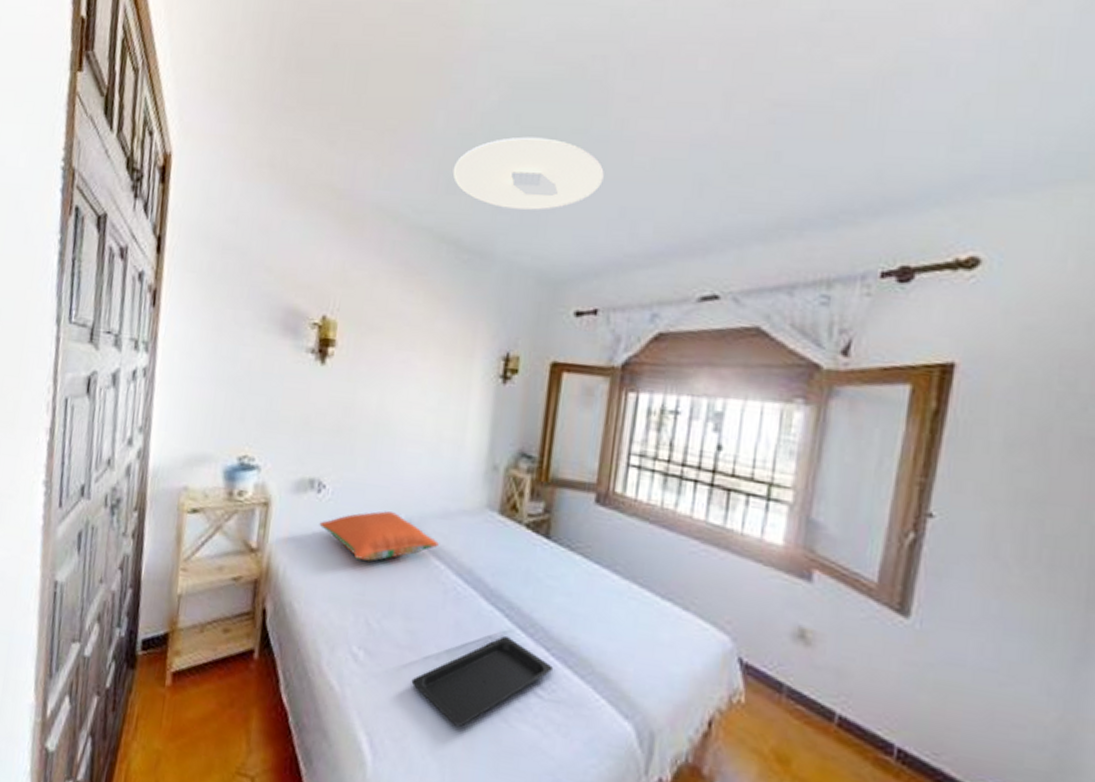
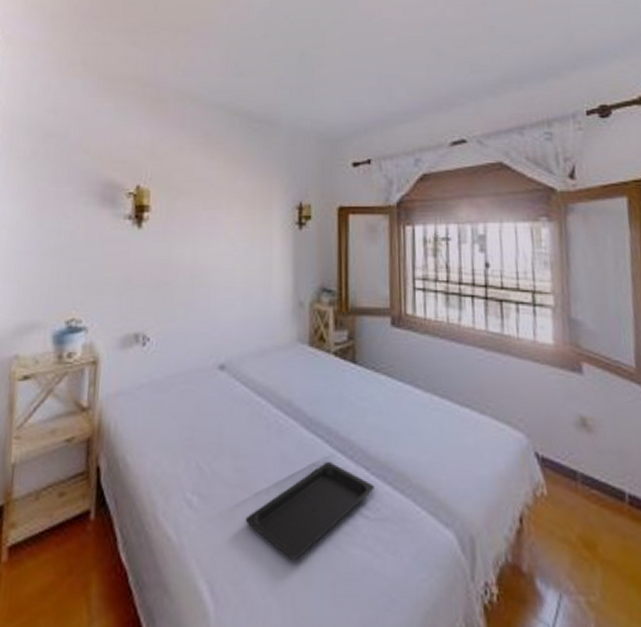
pillow: present [319,511,439,561] -> none [146,356,258,405]
ceiling light: present [452,136,604,211] -> none [238,27,361,85]

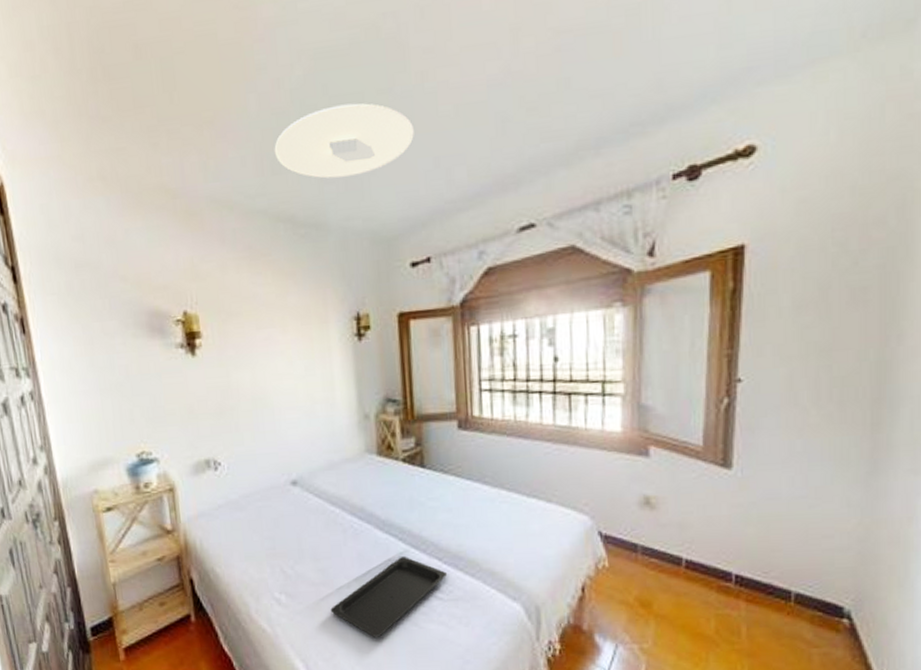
ceiling light: none [238,27,361,85] -> present [274,103,414,179]

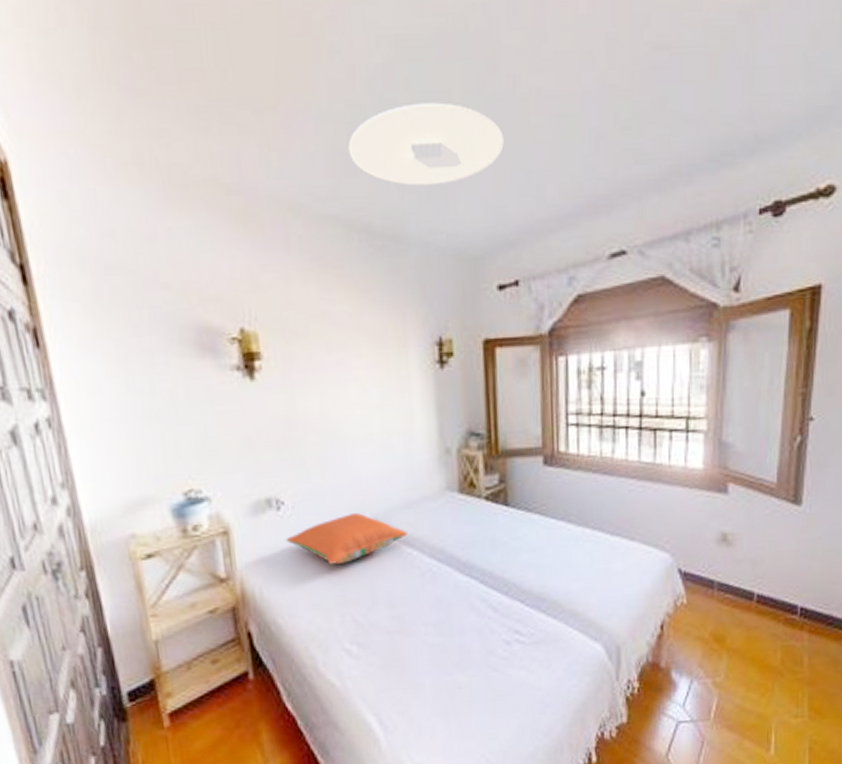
pillow: none [222,473,330,520] -> present [286,513,408,565]
serving tray: present [330,557,448,637] -> none [406,600,530,686]

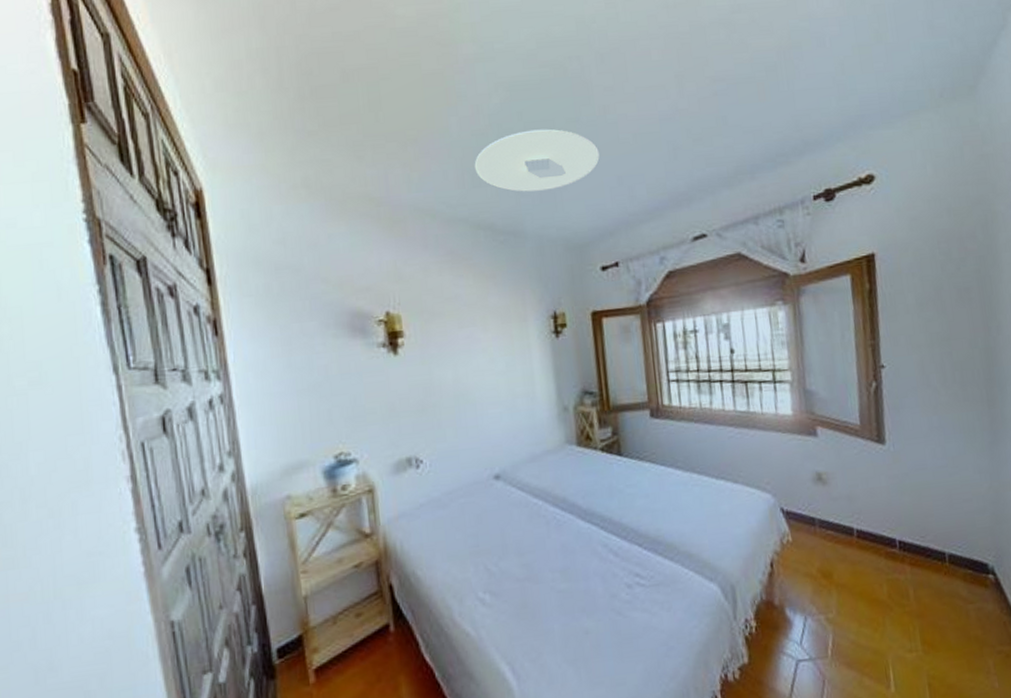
pillow: present [286,513,408,565] -> none [424,468,533,517]

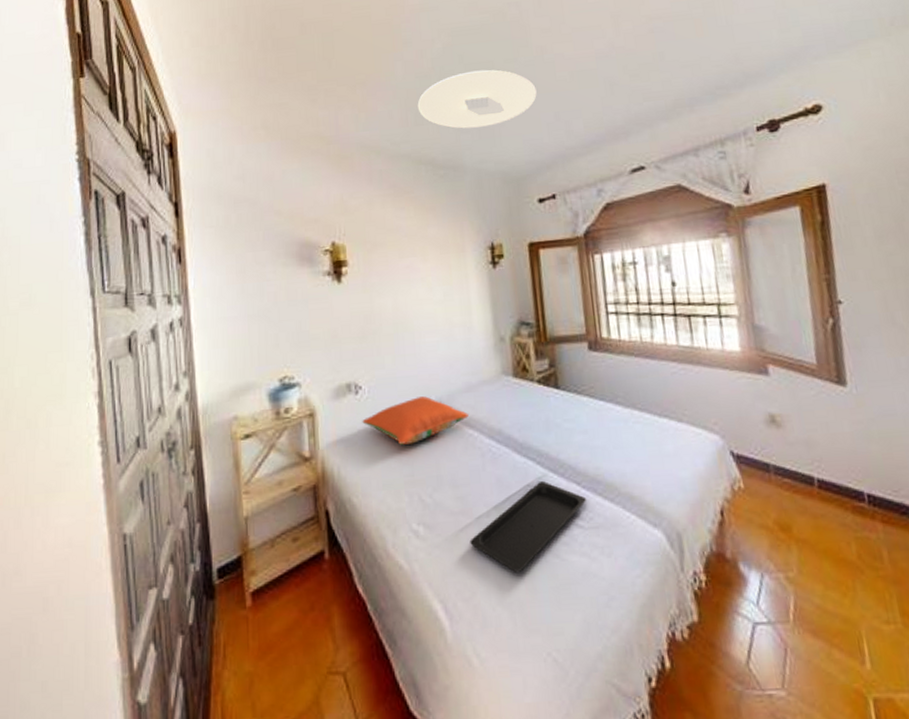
pillow: none [424,468,533,517] -> present [362,396,469,445]
serving tray: none [535,545,649,631] -> present [470,481,587,572]

